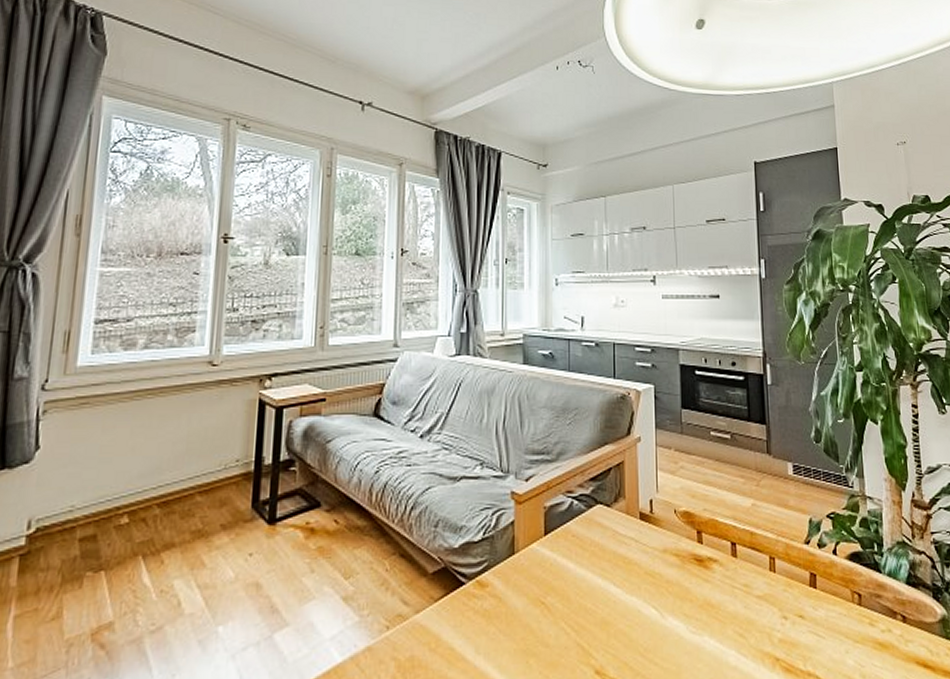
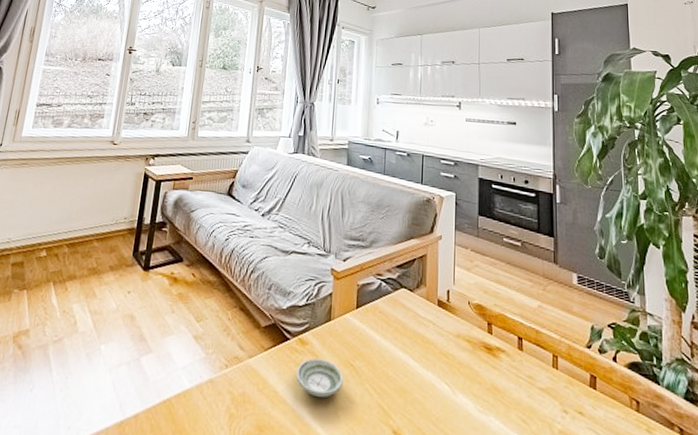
saucer: none [475,600,534,648] -> present [295,358,344,398]

